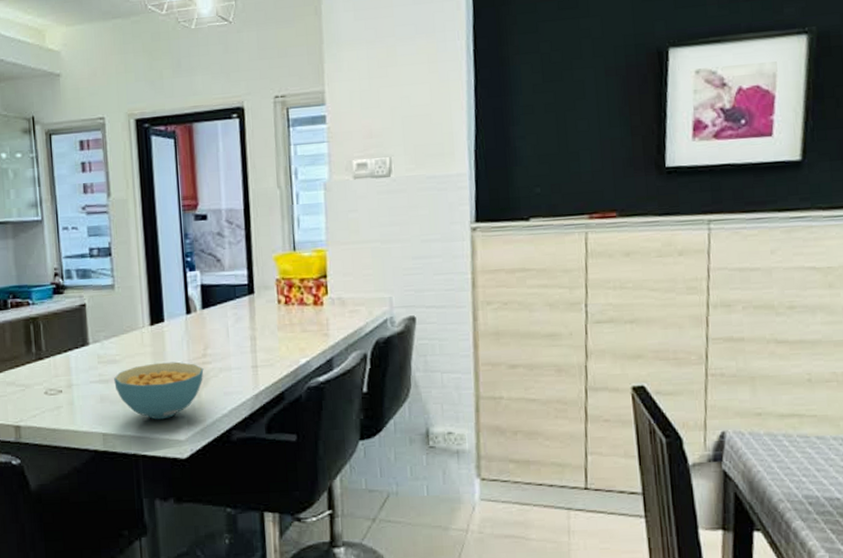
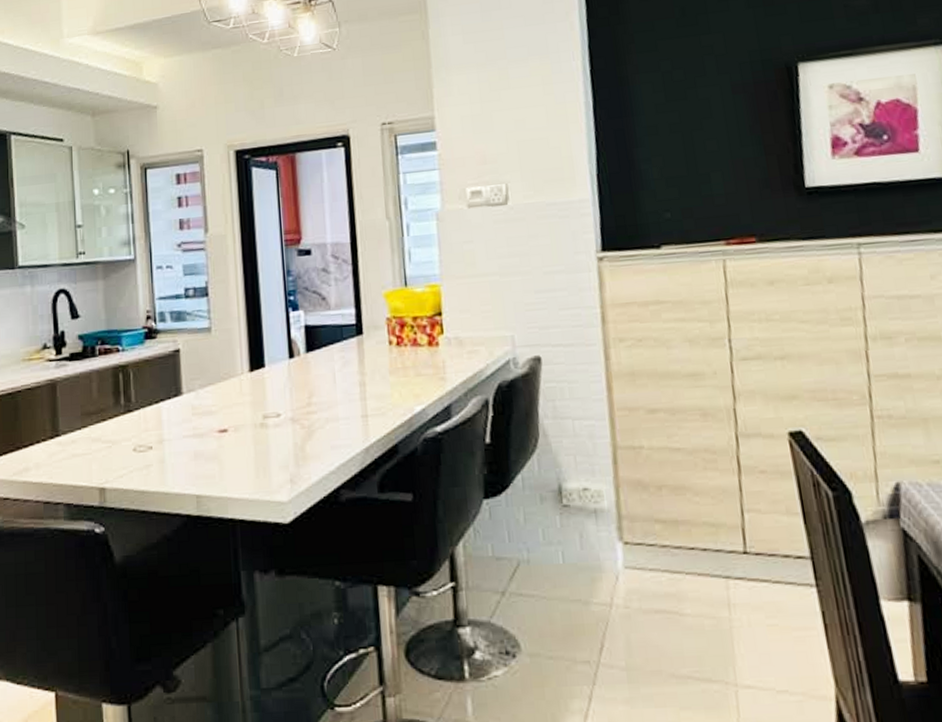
cereal bowl: present [114,362,204,420] -> none [209,412,309,479]

